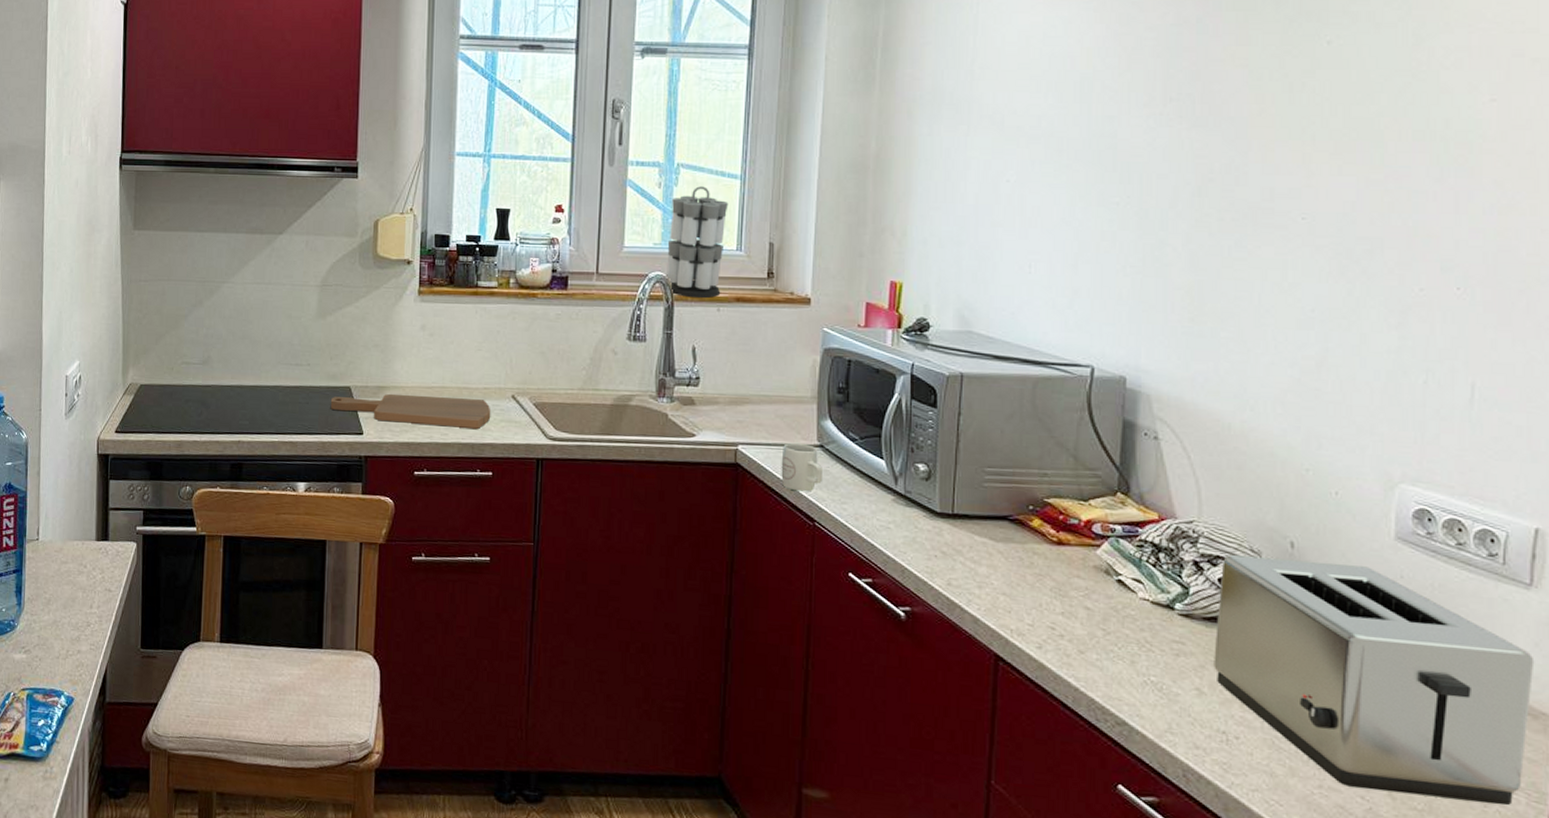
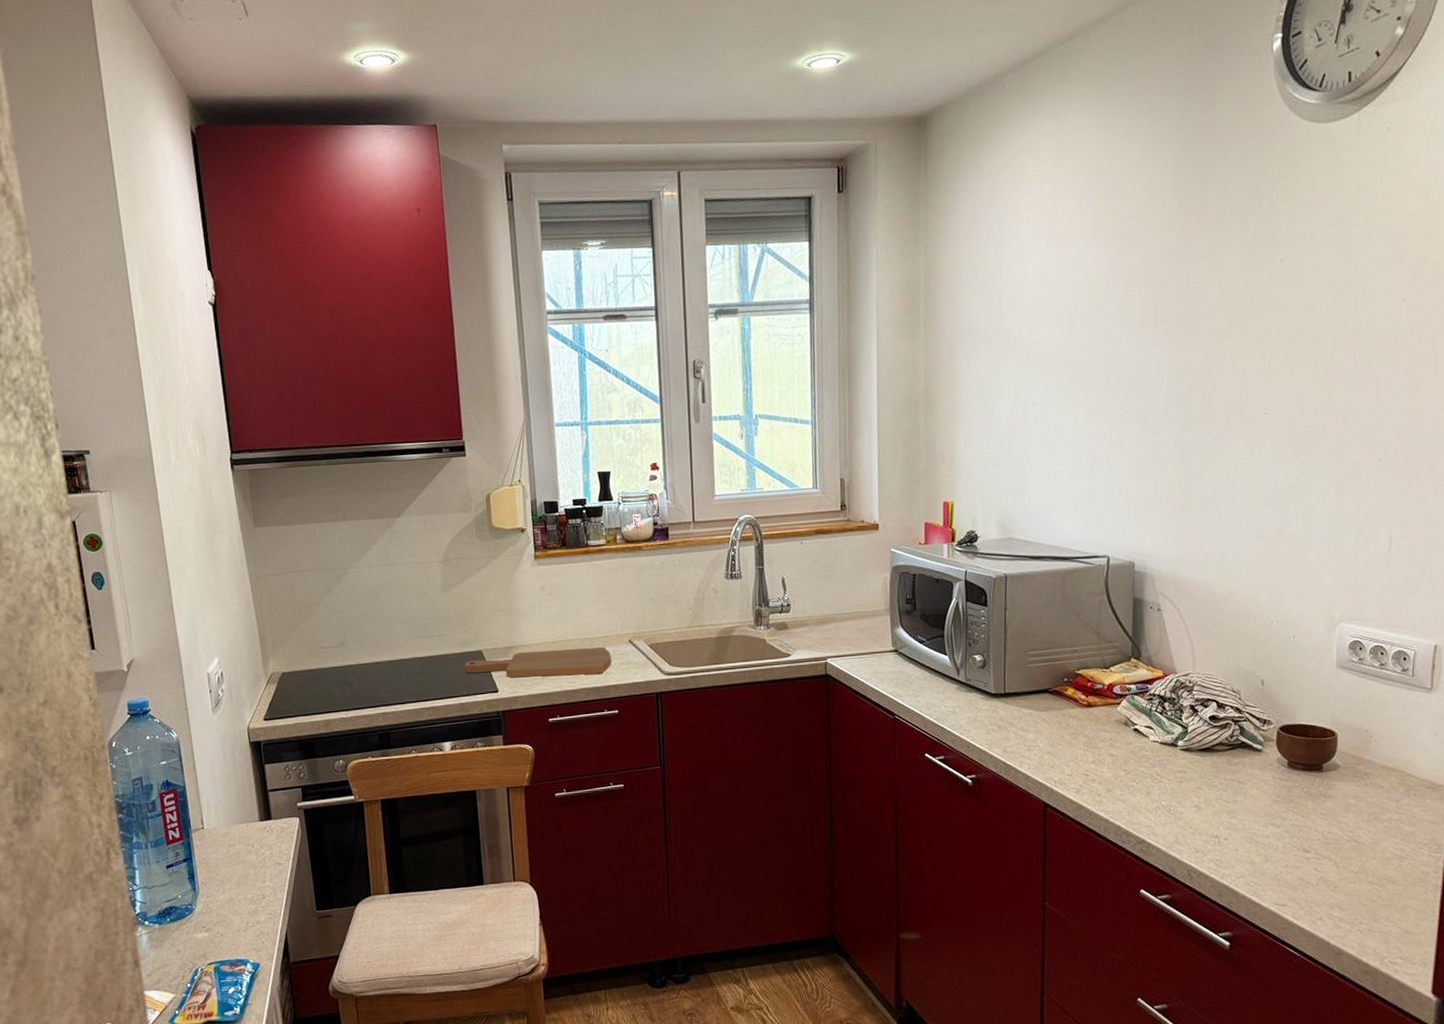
spice rack: present [666,186,729,299] -> none [752,433,803,536]
mug: present [781,442,822,492] -> none [864,650,898,692]
toaster: present [1214,555,1535,806] -> none [1207,692,1434,863]

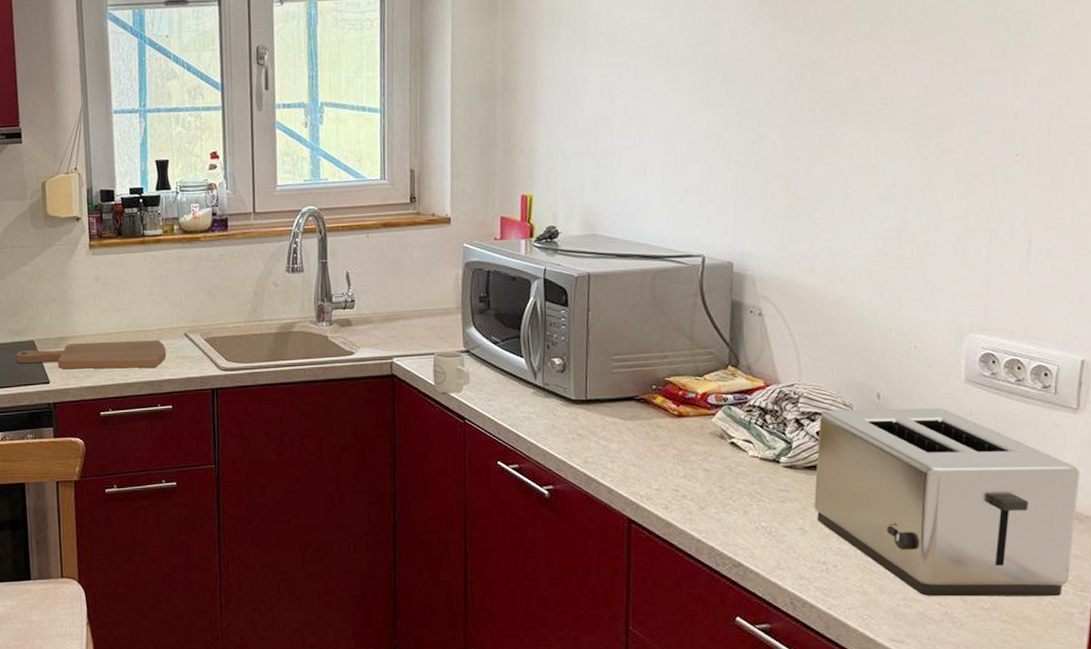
mug: none [864,650,898,692] -> present [432,350,470,394]
toaster: none [1207,692,1434,863] -> present [814,408,1081,597]

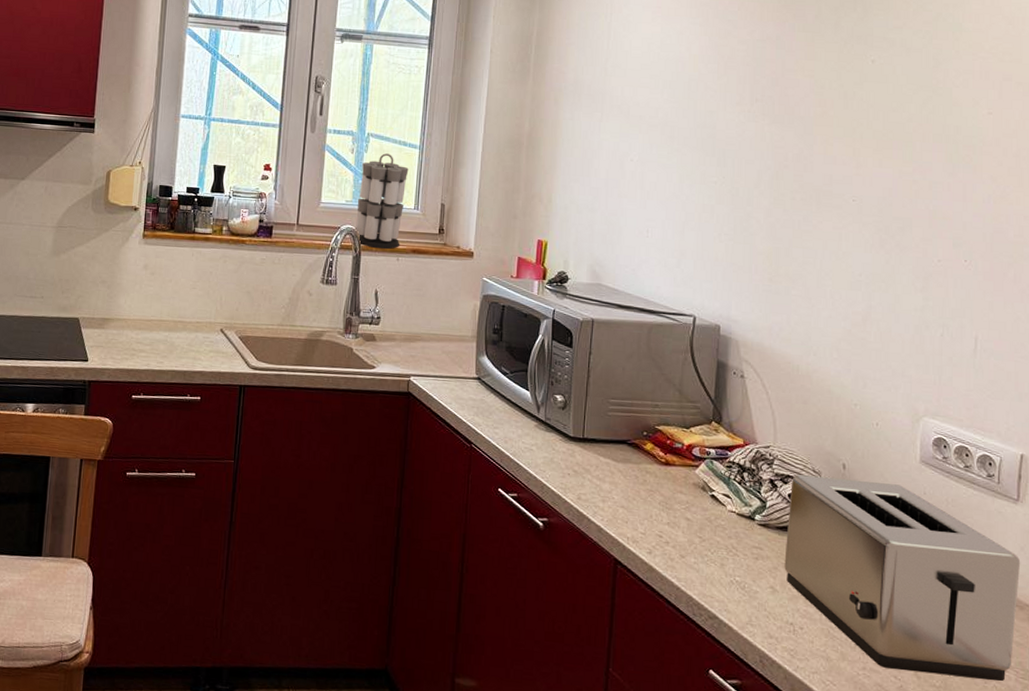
cutting board: present [16,340,167,369] -> none [59,325,202,358]
spice rack: none [317,122,371,228] -> present [356,153,409,250]
mug: present [432,350,470,394] -> none [445,375,479,418]

